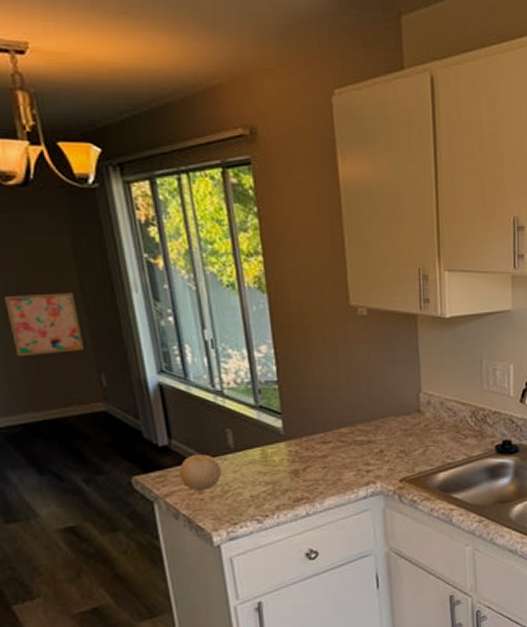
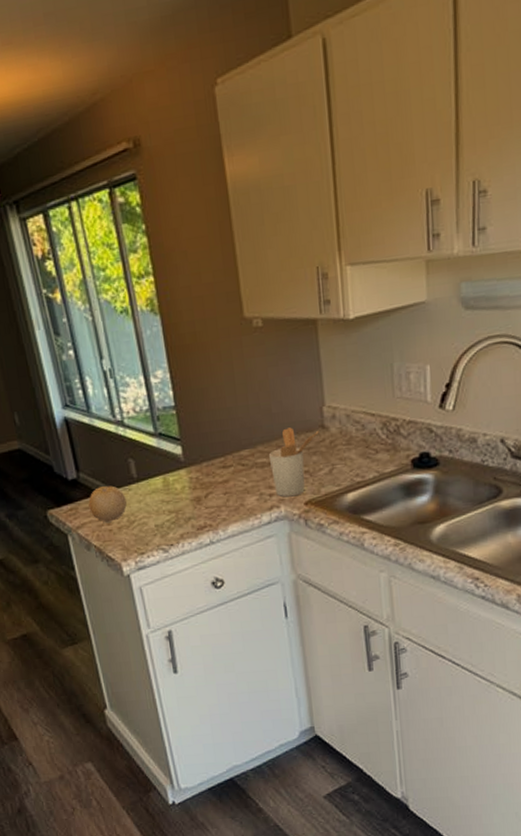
utensil holder: none [368,410,415,474] -> present [269,427,319,497]

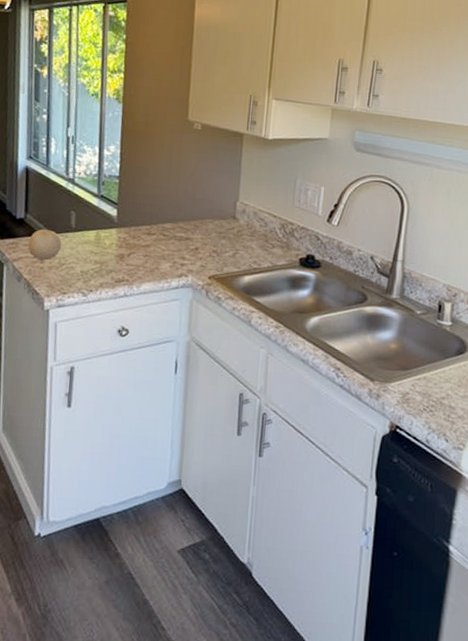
utensil holder: present [269,427,319,497] -> none [186,212,230,270]

